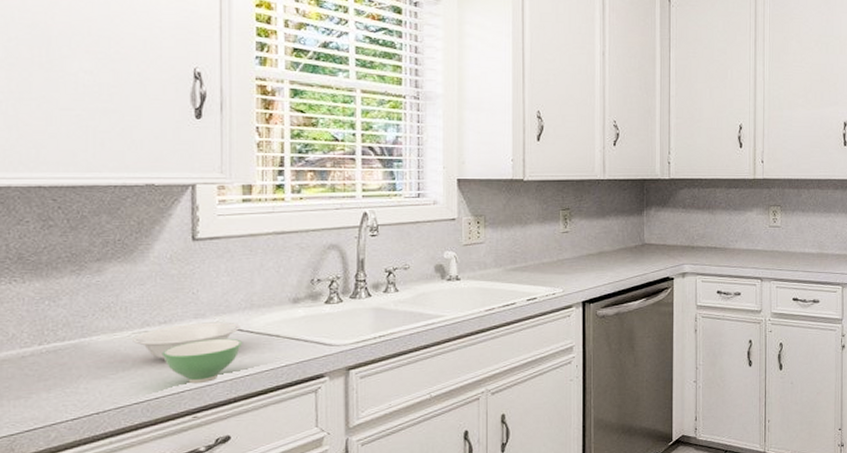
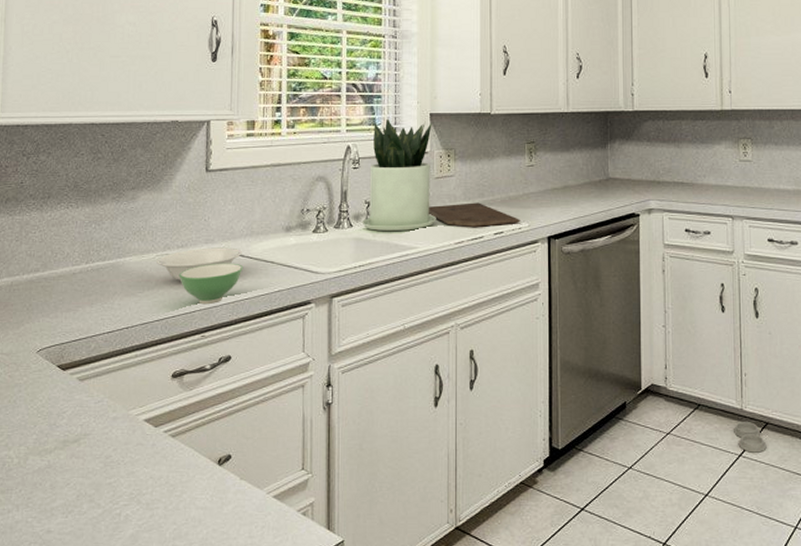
planter: none [381,185,465,301] -> present [361,119,436,232]
cutting board: none [457,269,554,295] -> present [429,202,520,228]

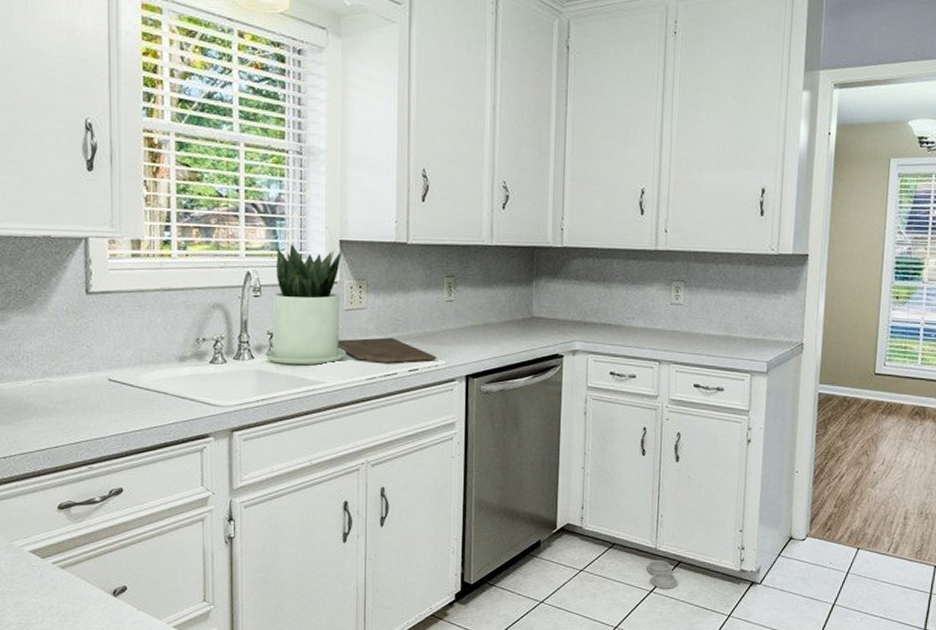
bowl: present [157,247,242,280] -> none [34,375,131,410]
bowl: present [178,263,244,305] -> none [60,392,134,436]

